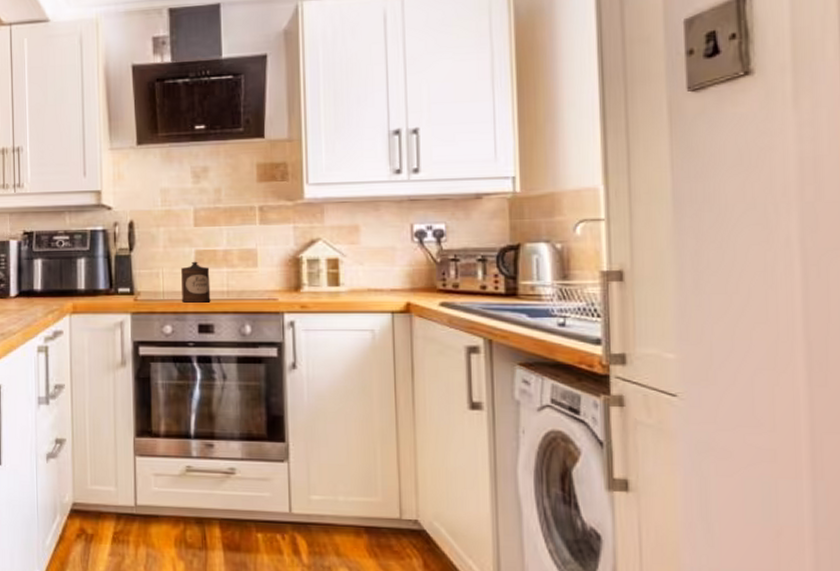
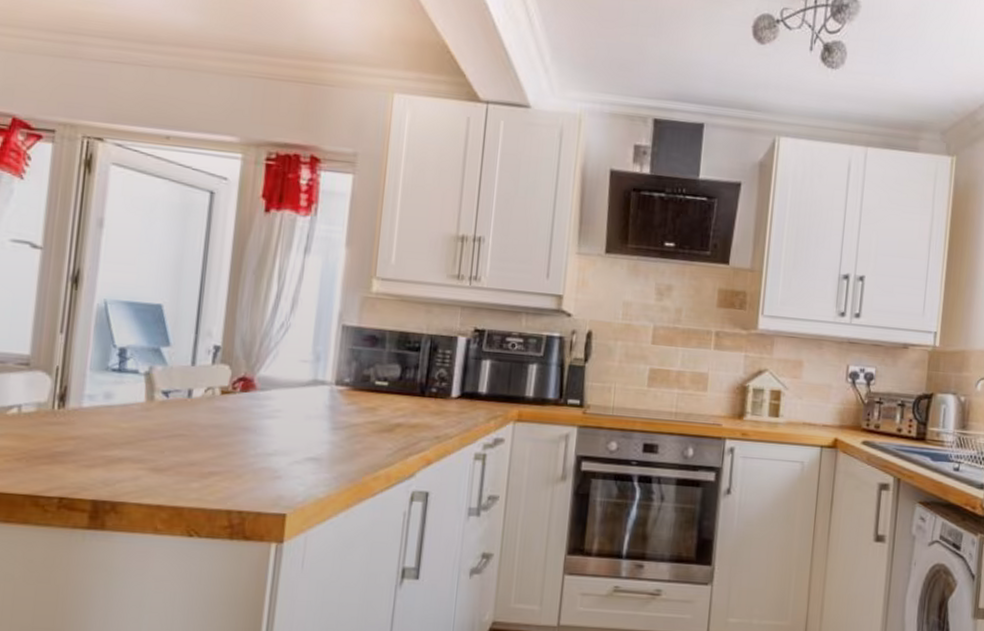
canister: present [181,261,211,304] -> none [631,379,662,423]

